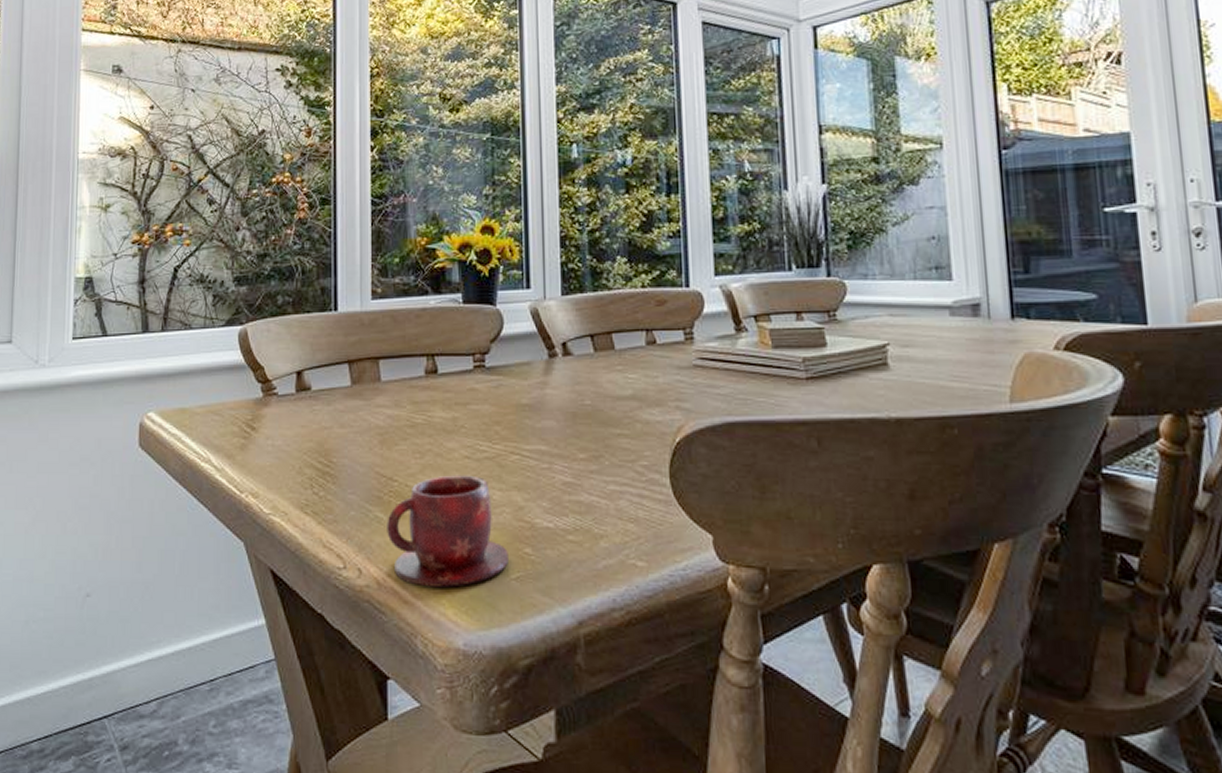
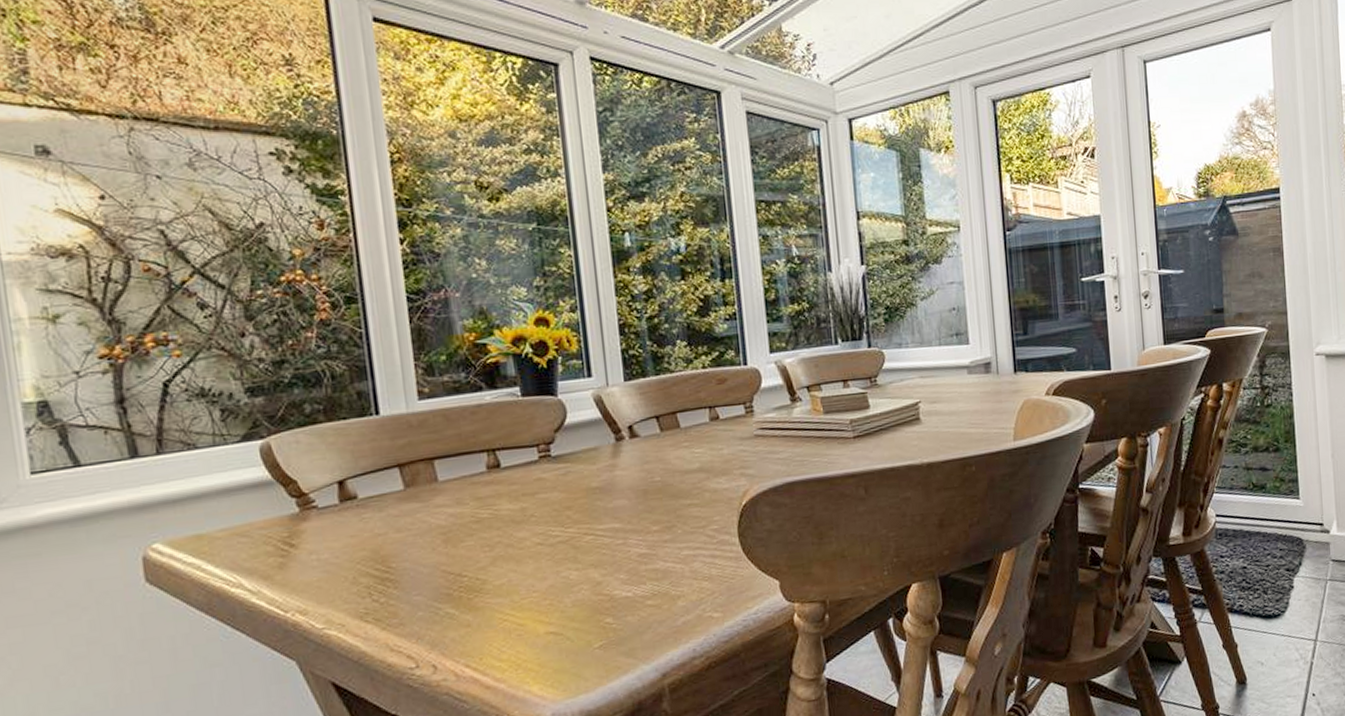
teacup: present [387,475,508,588] -> none [459,560,591,671]

